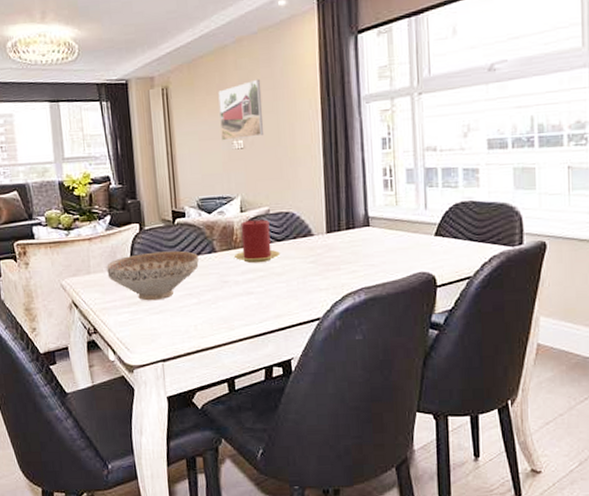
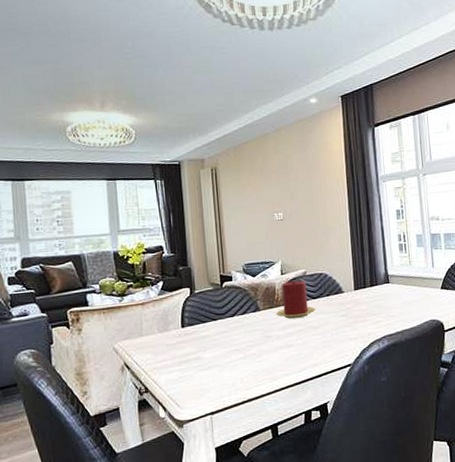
decorative bowl: present [107,250,199,301] -> none [159,310,245,359]
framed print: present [218,79,263,141] -> none [261,161,300,214]

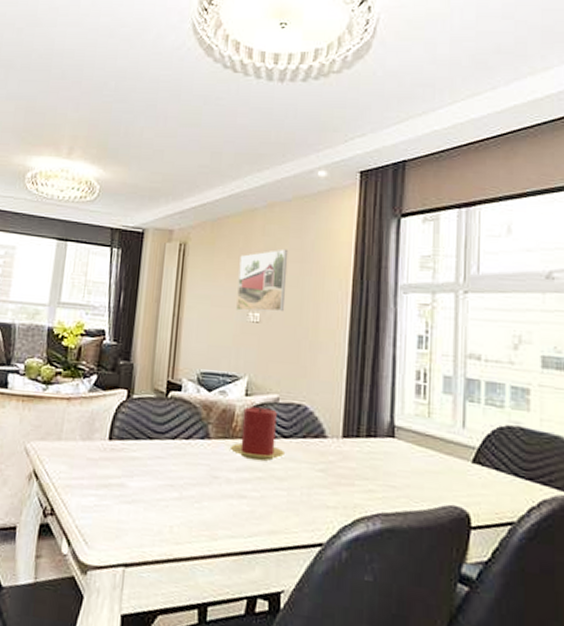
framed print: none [261,161,300,214] -> present [236,248,289,312]

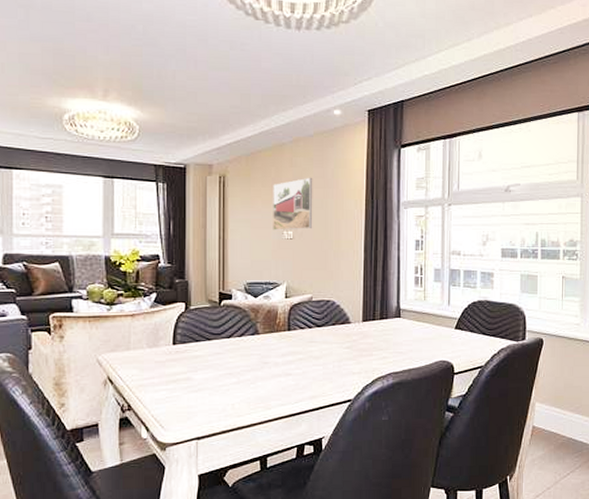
candle: present [231,406,284,461] -> none [276,306,319,347]

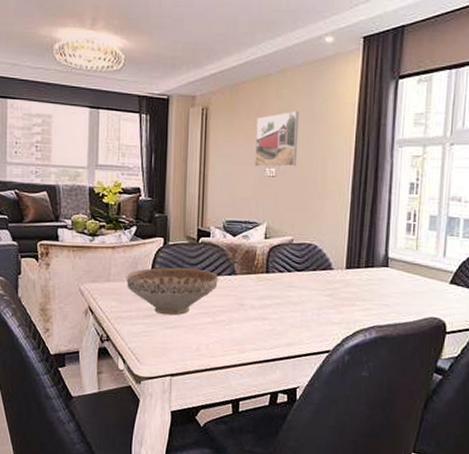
decorative bowl: none [148,331,241,379] -> present [127,267,218,316]

